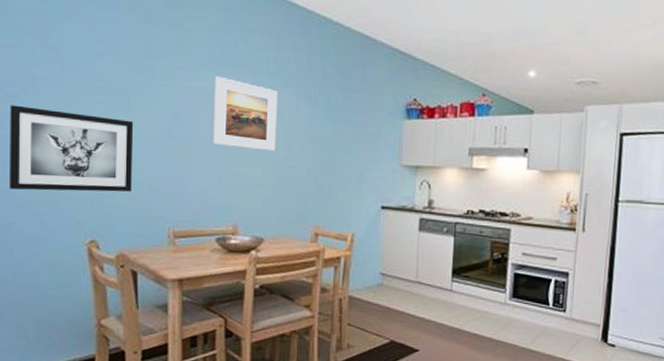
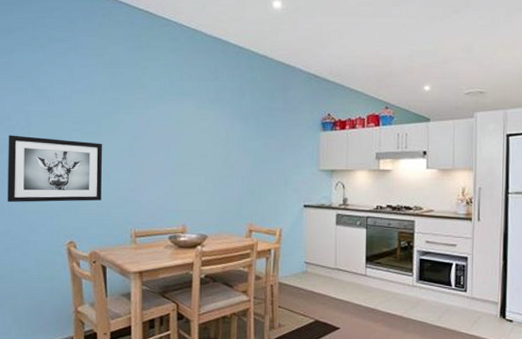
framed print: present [213,76,278,152] -> none [165,103,216,163]

